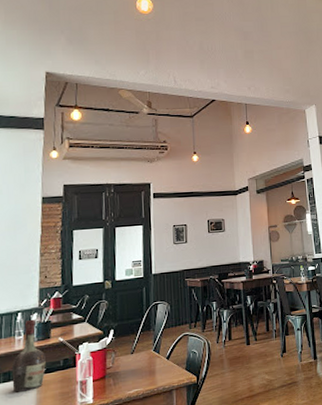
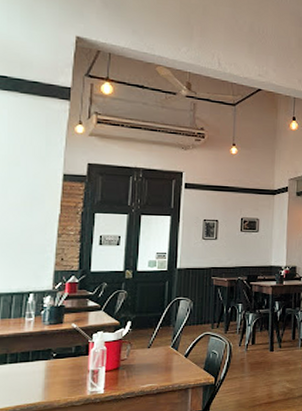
cognac bottle: present [11,319,46,393] -> none [19,302,57,375]

